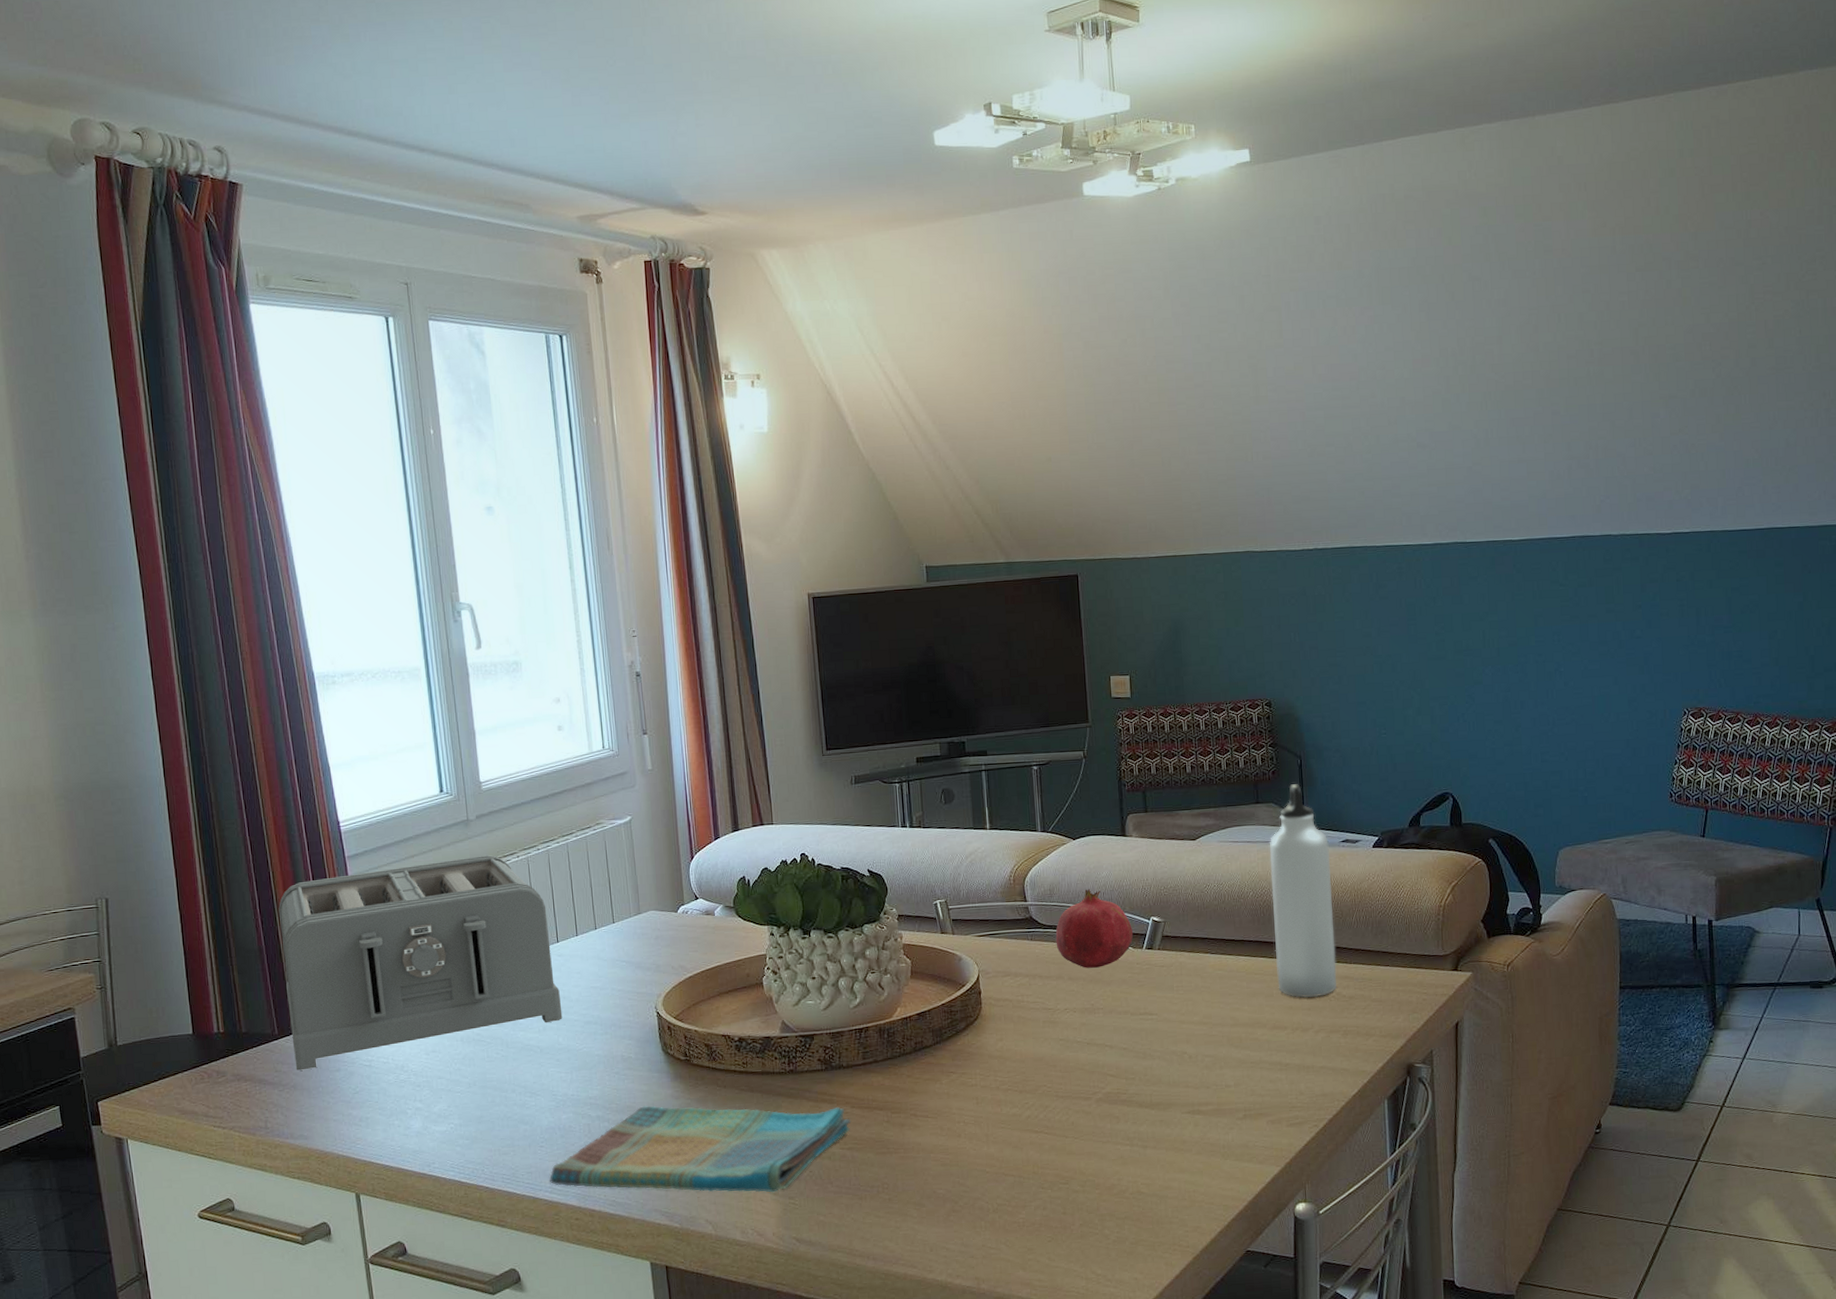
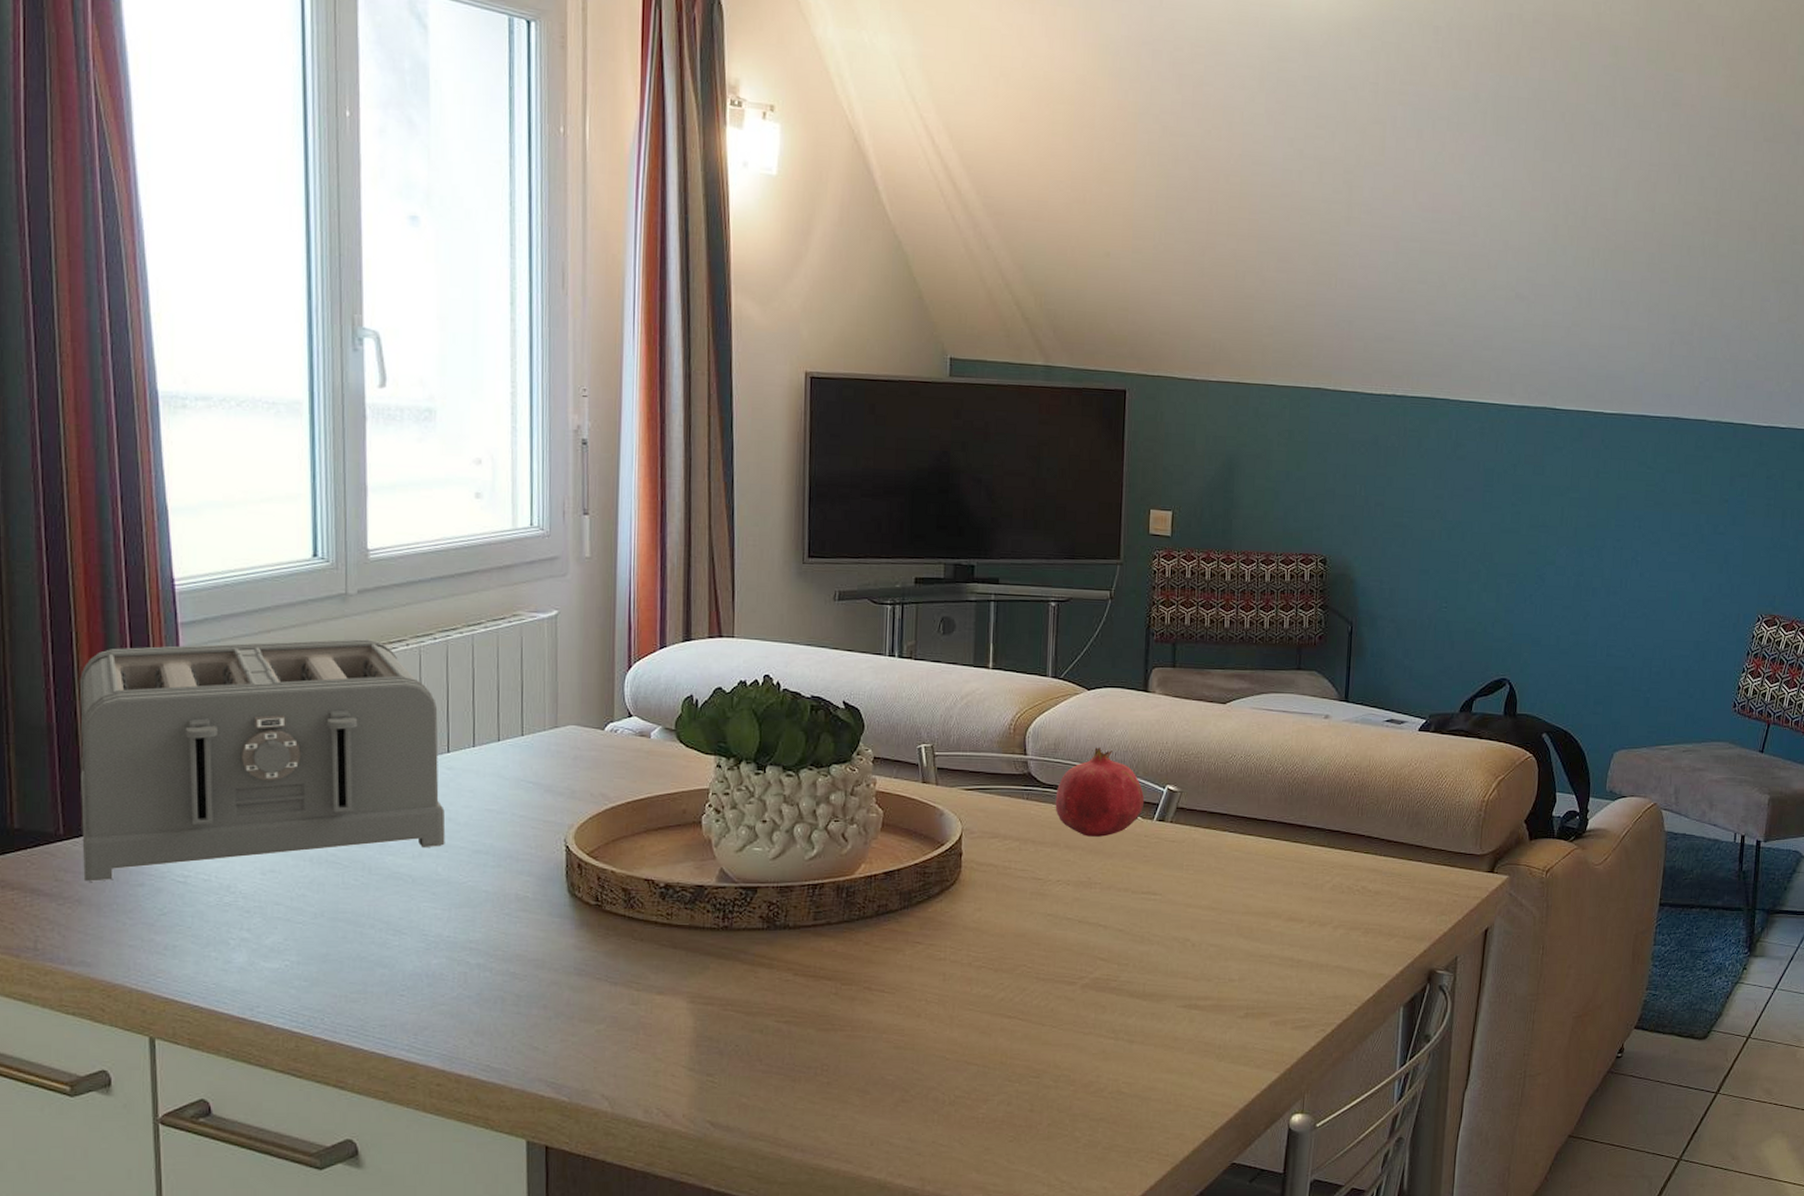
dish towel: present [550,1105,851,1193] -> none [408,956,792,1067]
water bottle: present [1269,784,1337,998] -> none [1299,652,1372,890]

